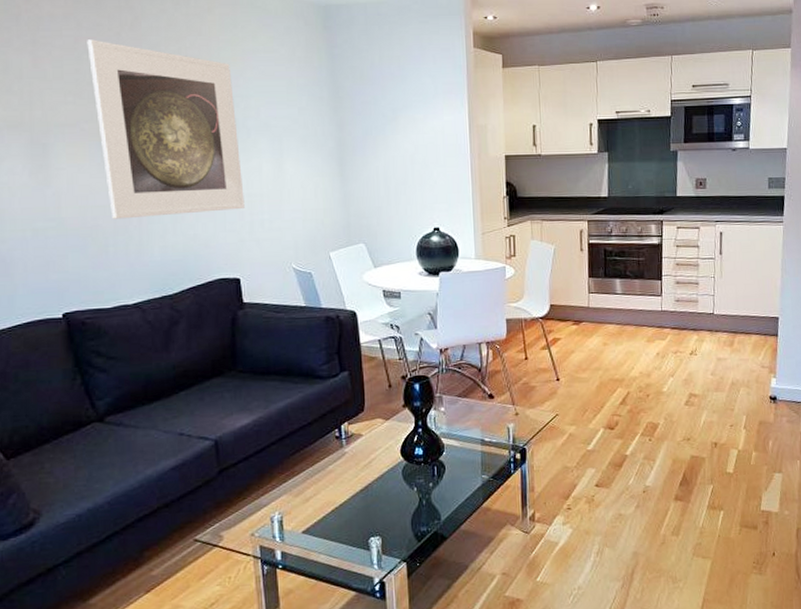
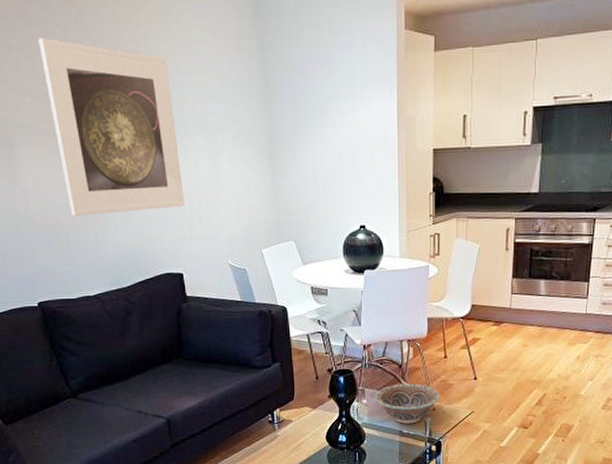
decorative bowl: none [453,387,523,432] -> present [374,383,440,424]

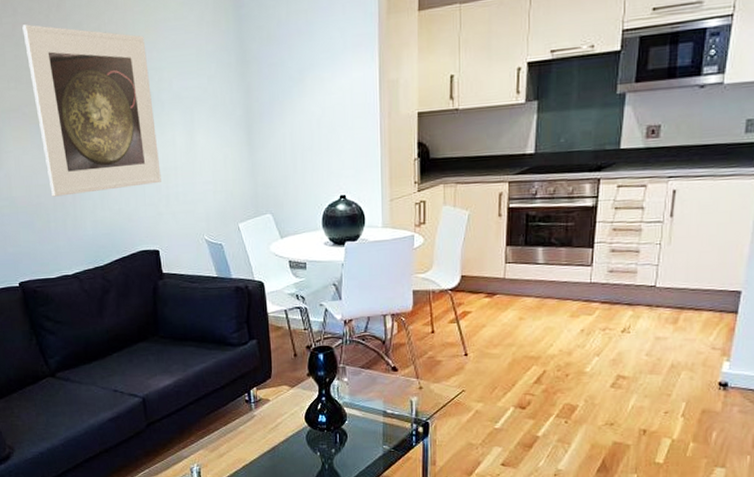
decorative bowl: present [374,383,440,424] -> none [356,360,428,404]

